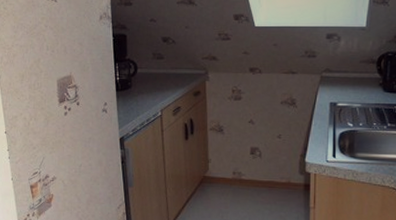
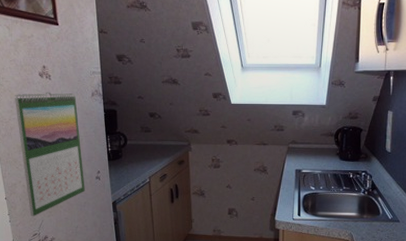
calendar: none [18,14,91,153] -> present [15,91,85,216]

